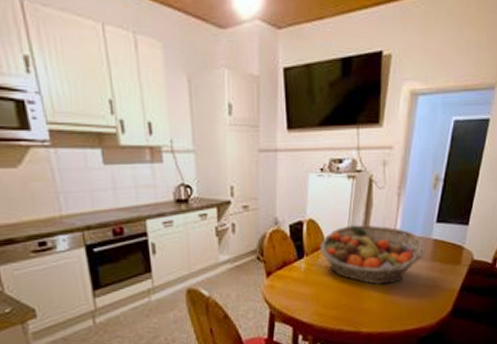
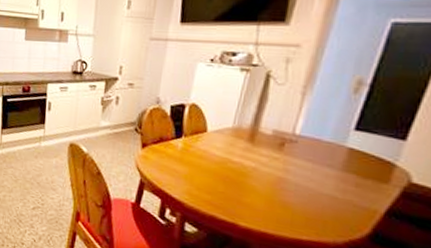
fruit basket: present [320,224,425,284] -> none [200,115,336,185]

